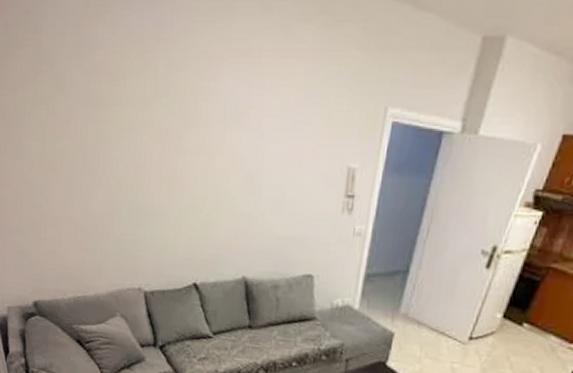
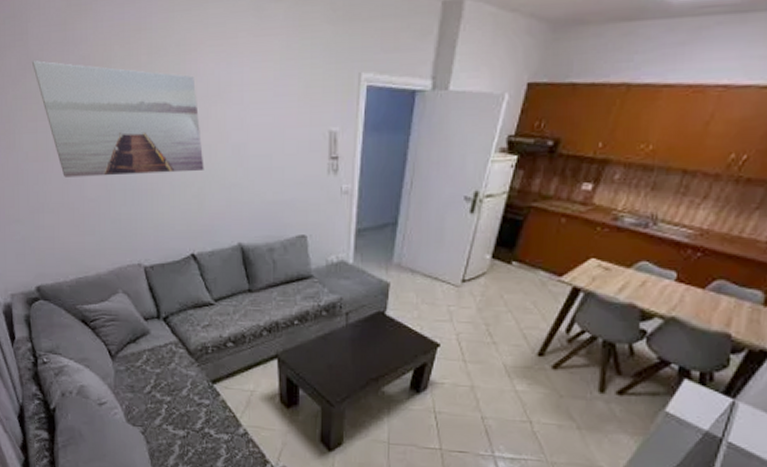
wall art: none [43,63,215,197] -> present [31,61,204,177]

